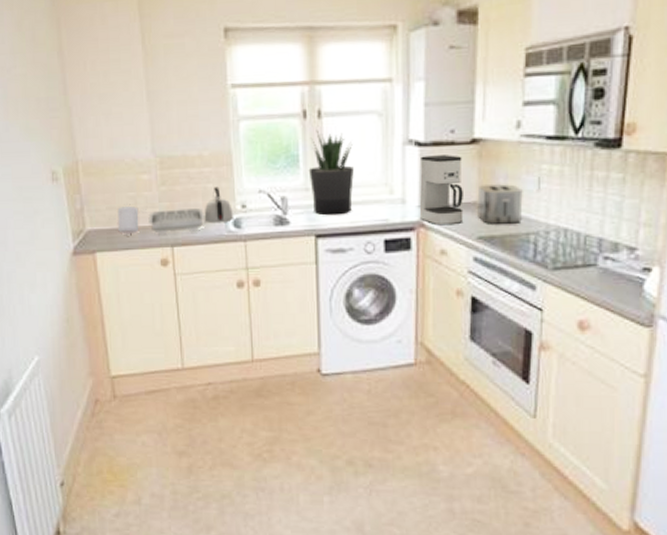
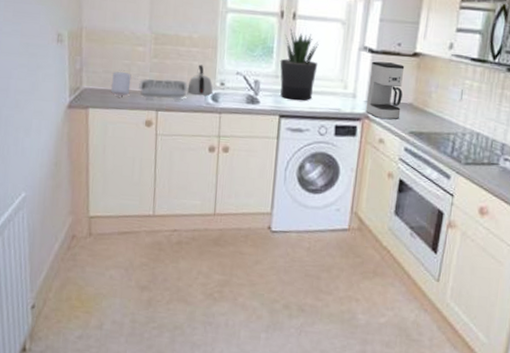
toaster: present [477,184,523,224] -> none [411,90,449,125]

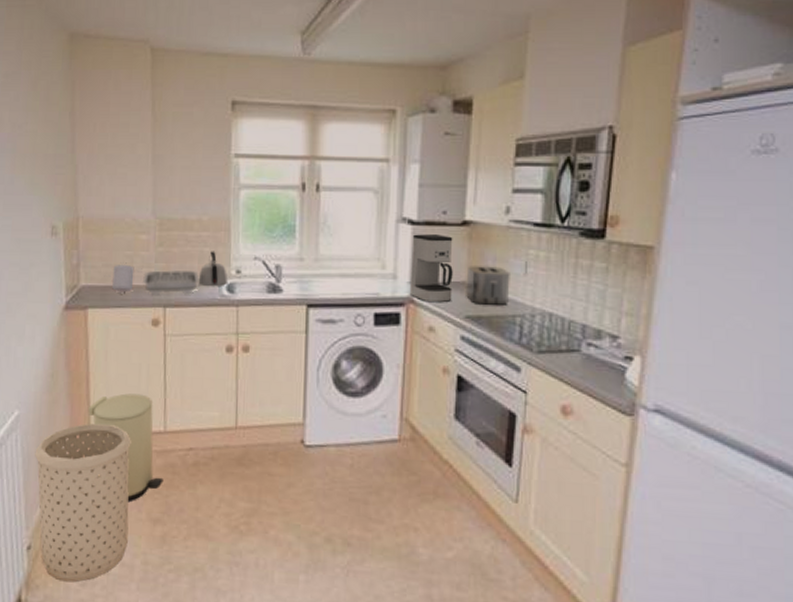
laundry basket: none [39,206,124,336] -> present [35,423,131,582]
pedal bin: none [87,182,151,272] -> present [88,393,164,503]
planter: present [280,29,319,101] -> none [304,202,349,287]
toaster: none [411,90,449,125] -> present [466,266,510,305]

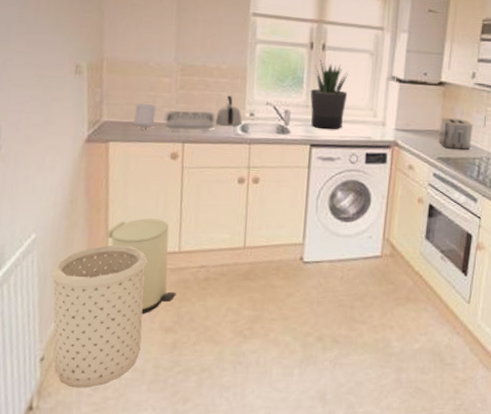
planter: none [304,202,349,287] -> present [310,59,348,130]
coffee maker: present [409,234,453,303] -> none [395,90,431,147]

